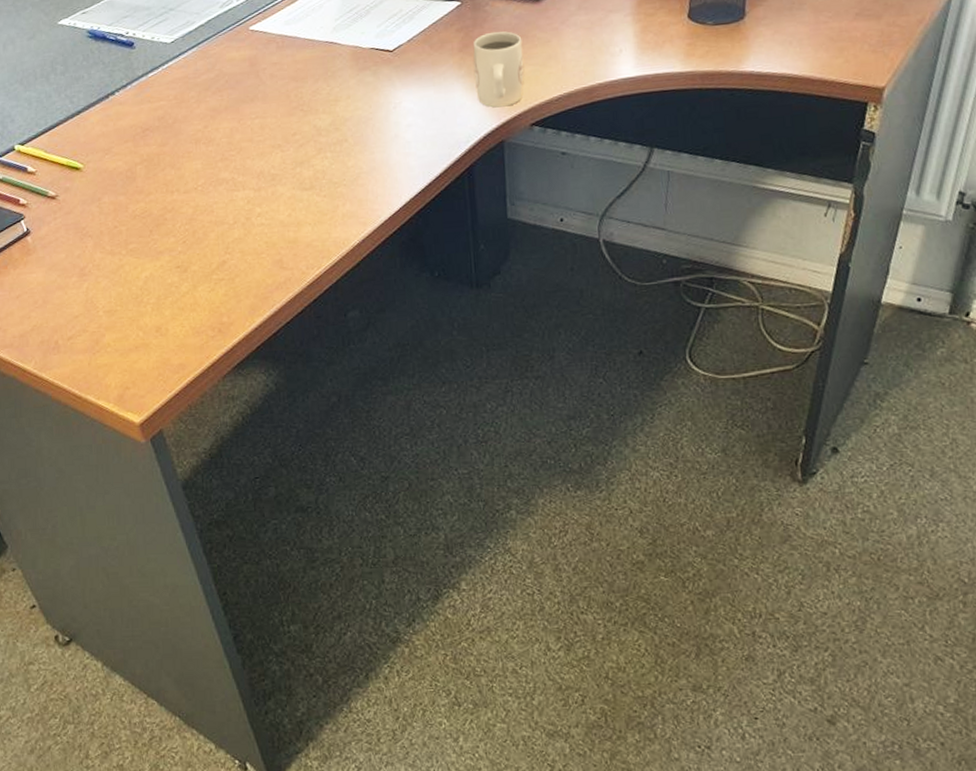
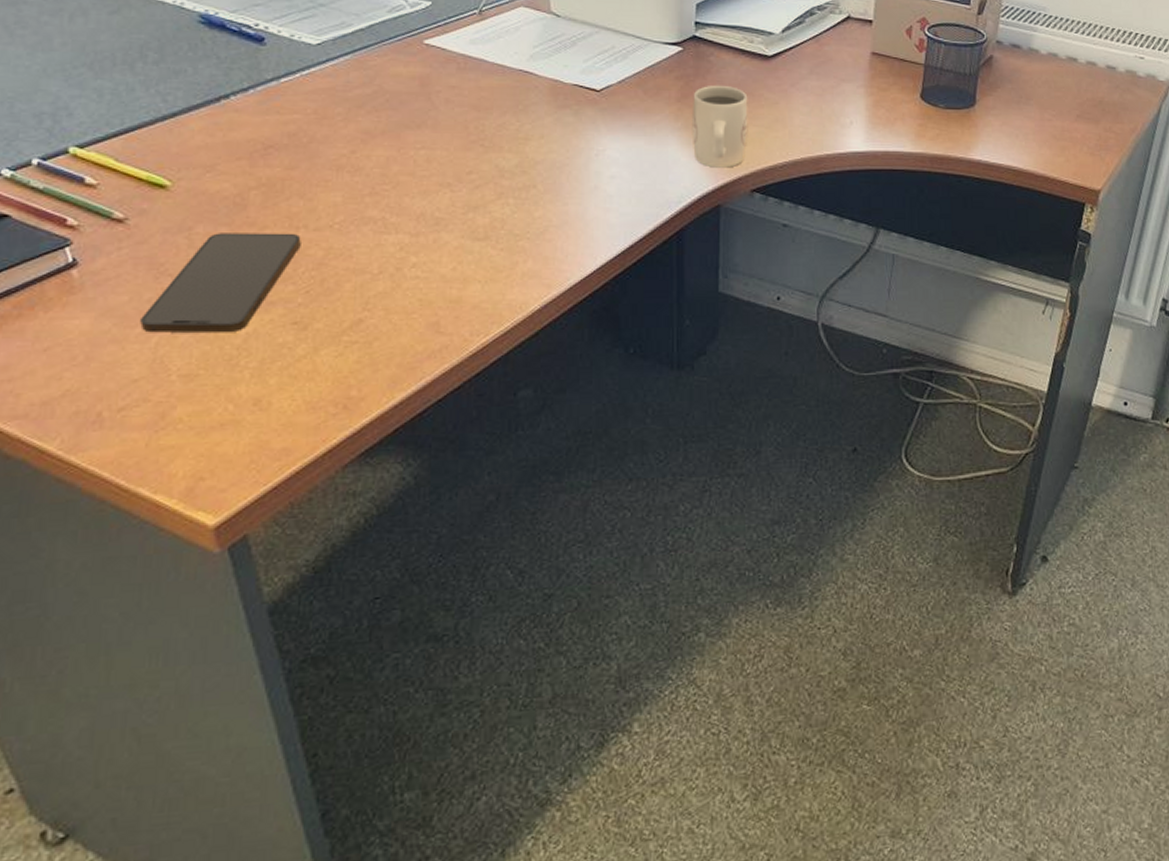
phone: none [75,196,176,281] -> present [140,233,301,333]

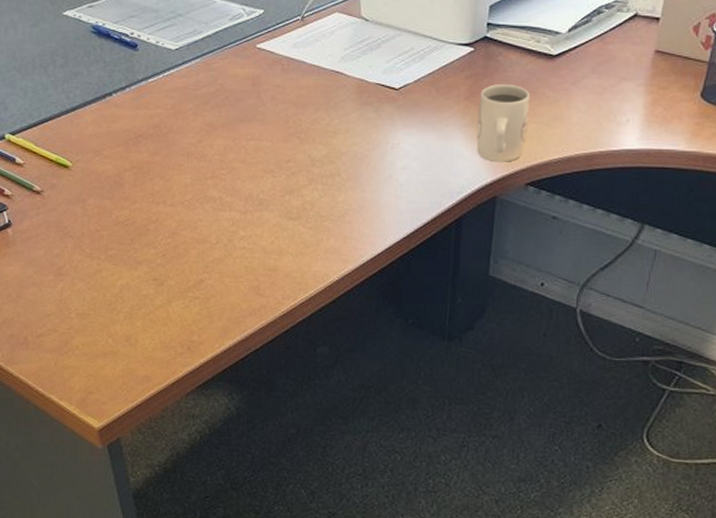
phone: present [140,233,301,333] -> none [51,205,161,283]

